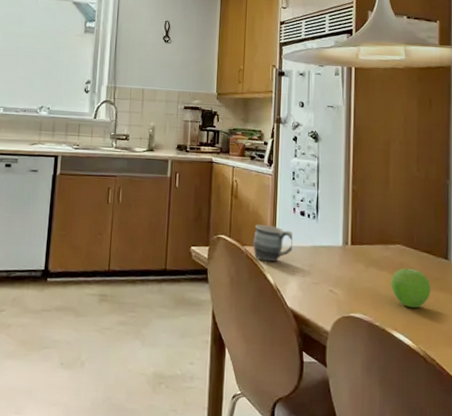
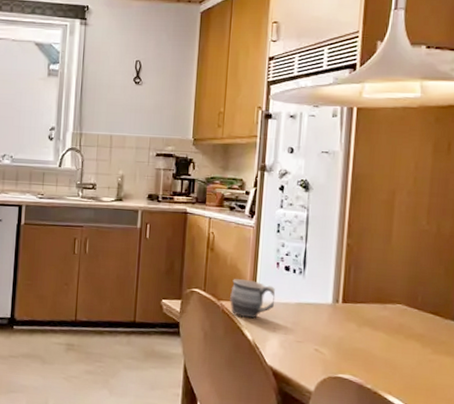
fruit: present [391,268,431,309] -> none [387,329,435,372]

